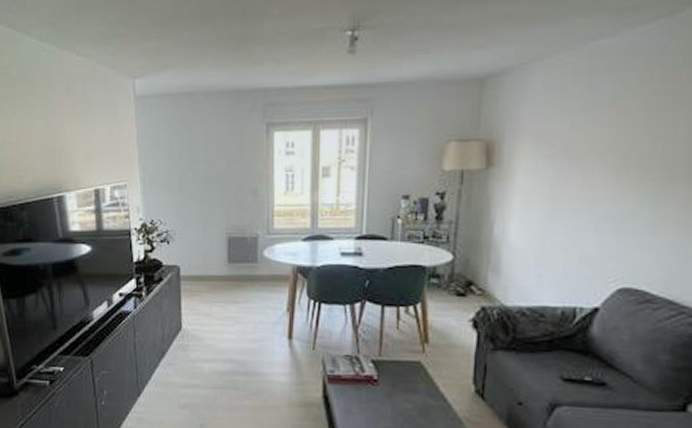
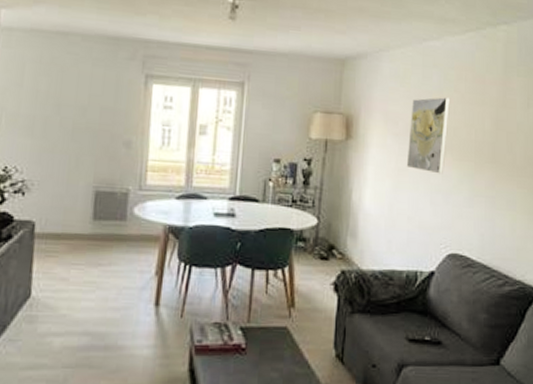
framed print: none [565,106,629,198] -> present [407,97,451,174]

